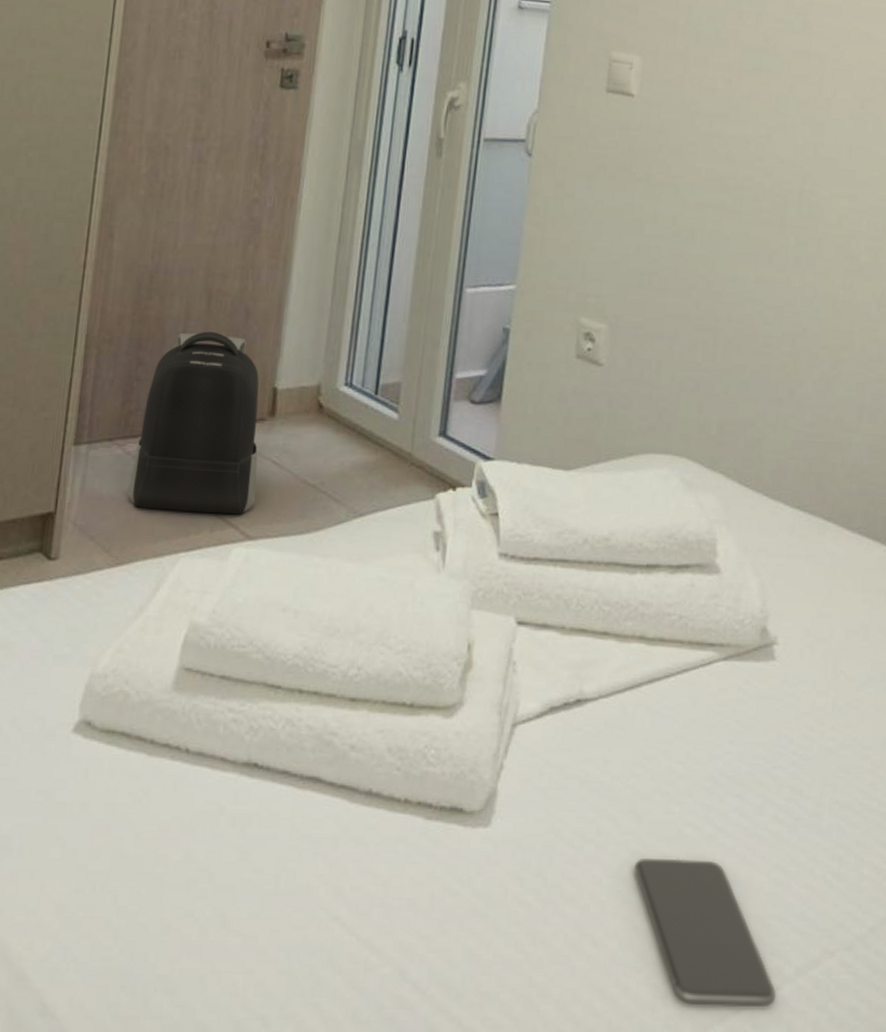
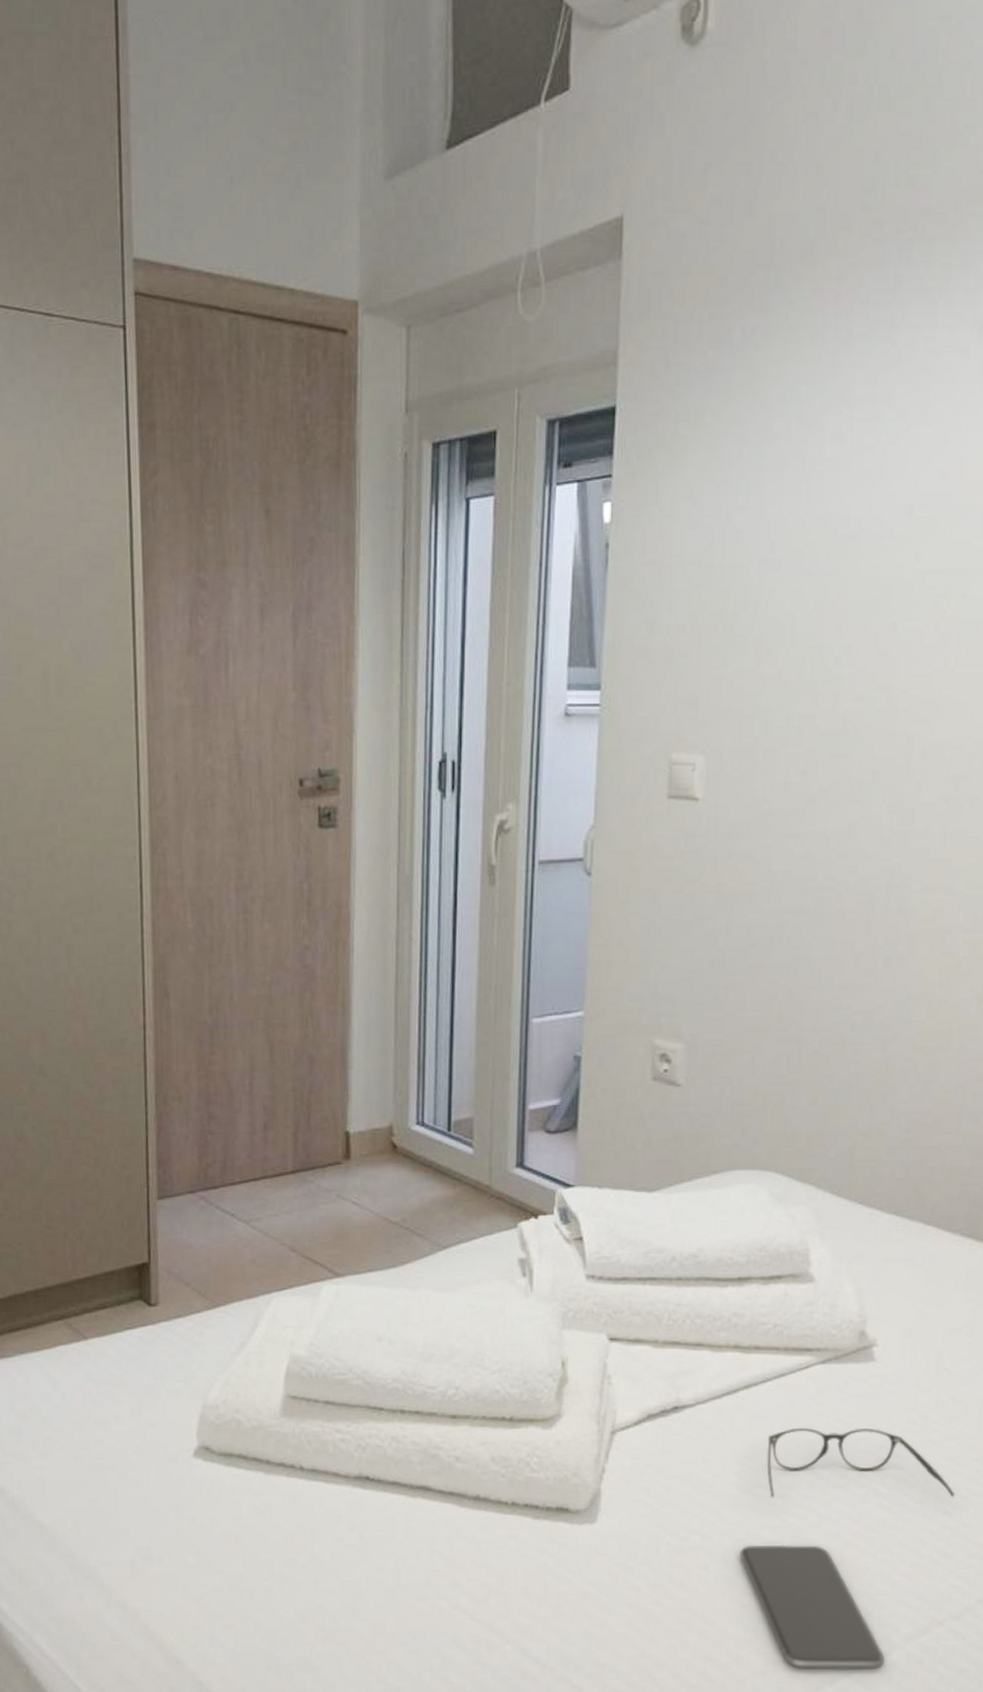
backpack: present [126,331,259,515] -> none [215,1081,340,1255]
eyeglasses: none [665,728,849,812] -> present [766,1427,955,1498]

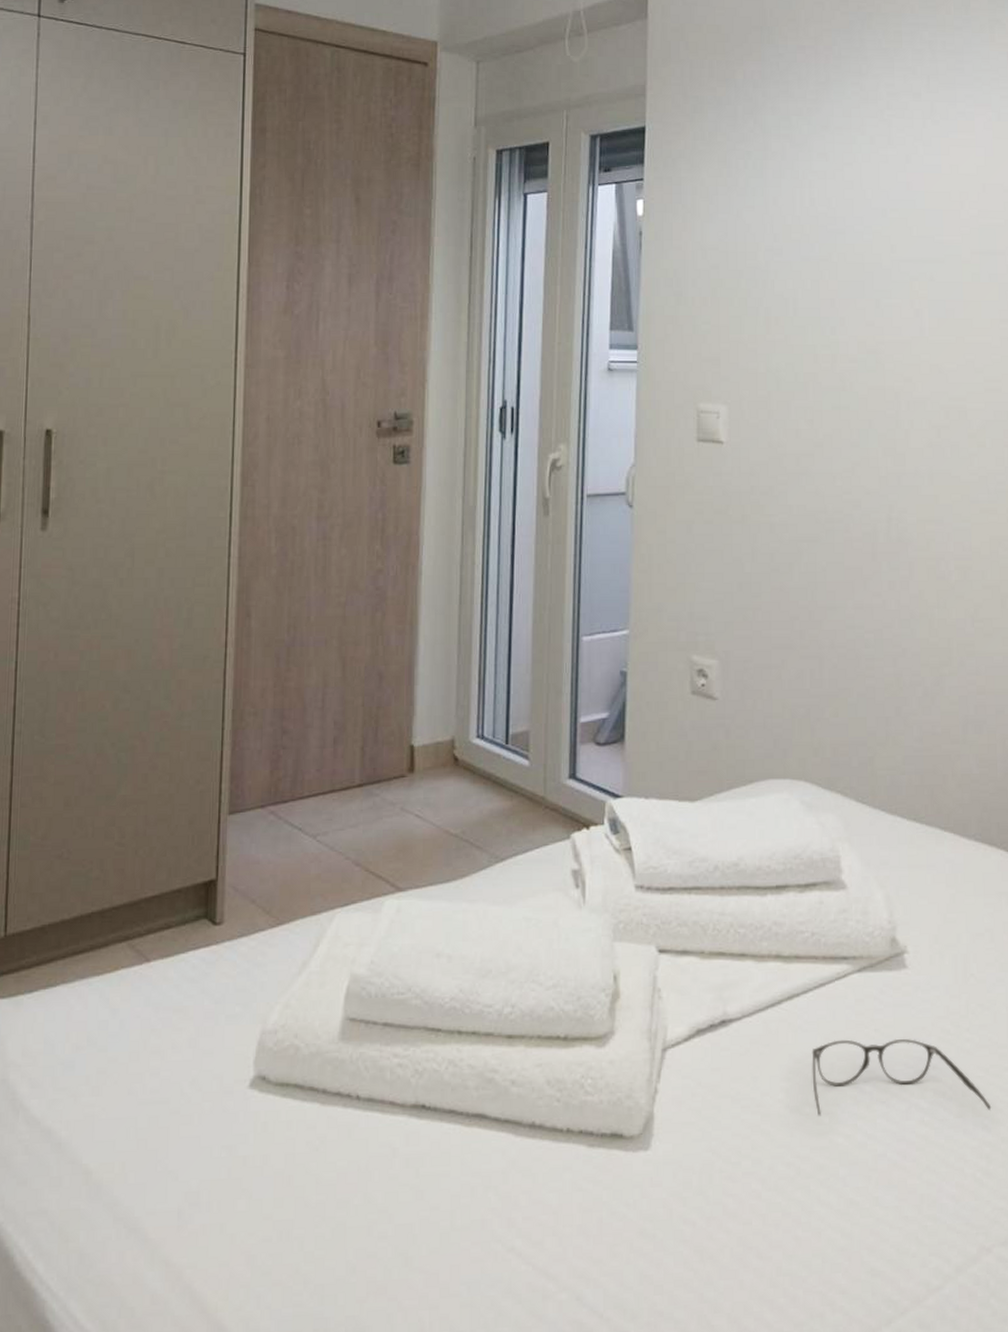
smartphone: present [740,1544,886,1671] -> none [791,1166,939,1311]

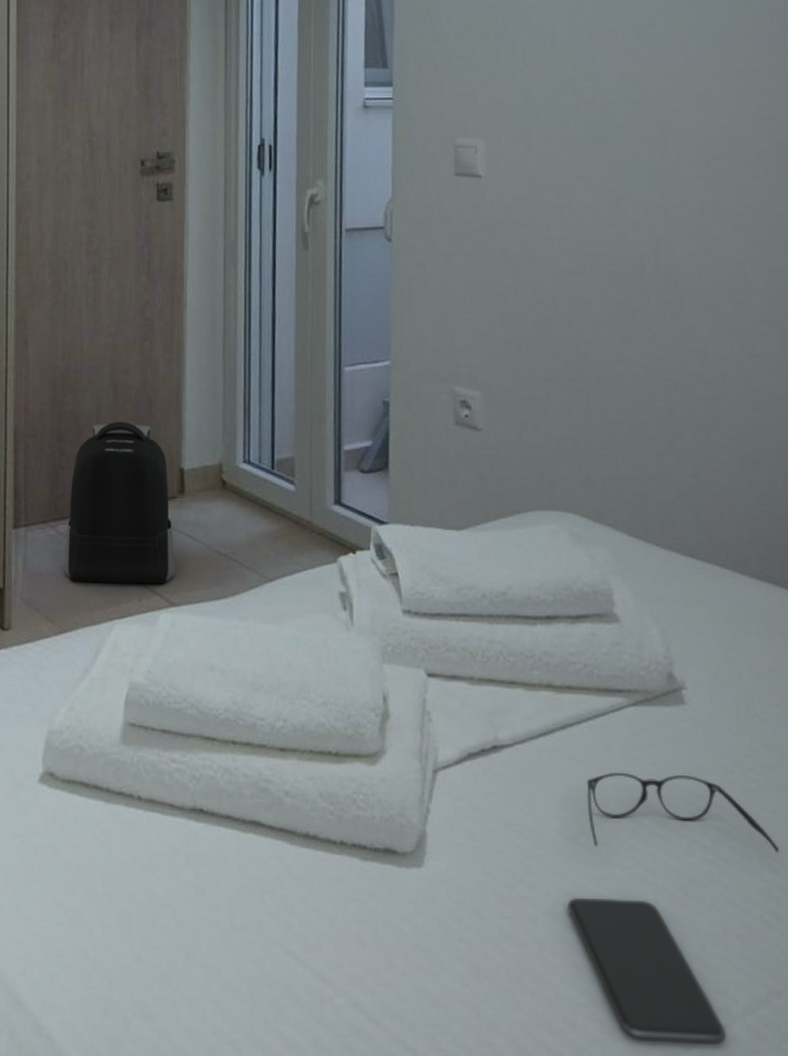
backpack: none [282,697,403,870] -> present [63,421,175,584]
smartphone: none [791,1166,939,1311] -> present [567,897,727,1046]

